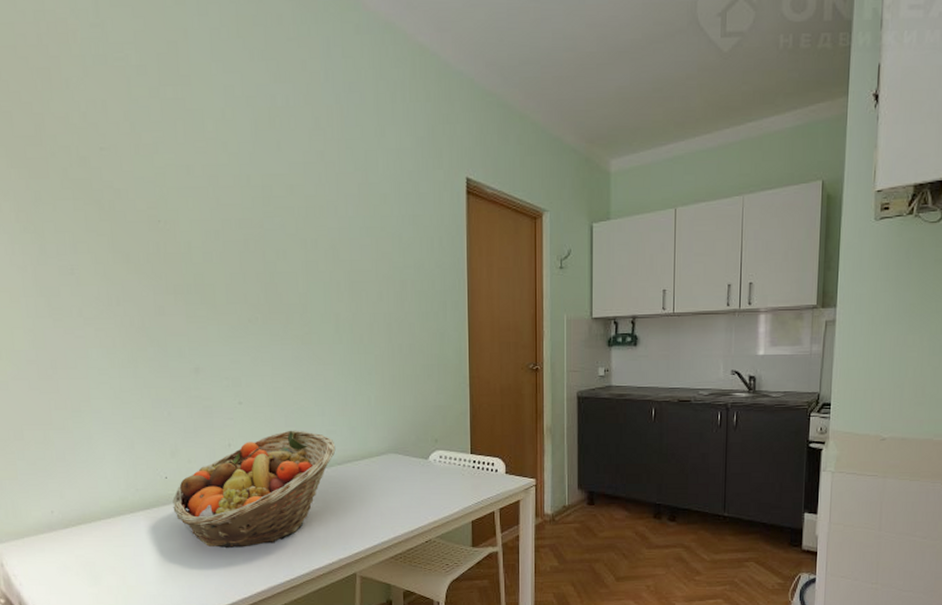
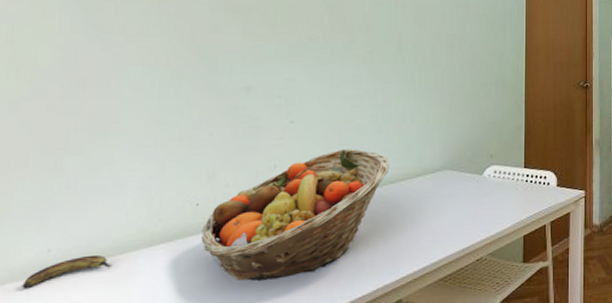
banana: none [37,517,104,542] -> present [22,254,113,288]

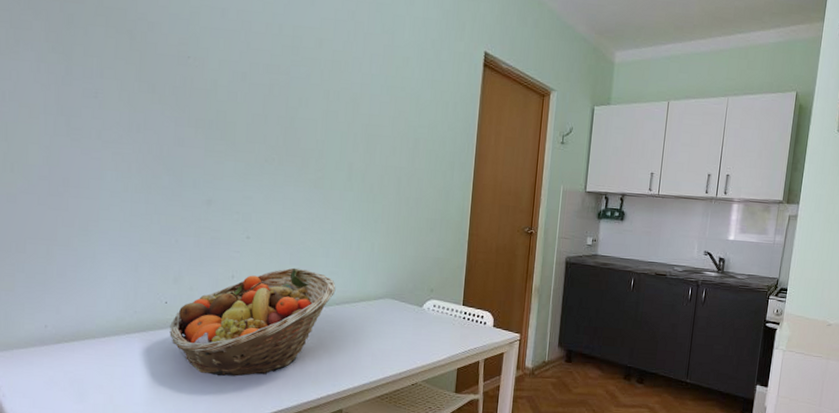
banana: present [22,254,113,288] -> none [26,334,97,355]

